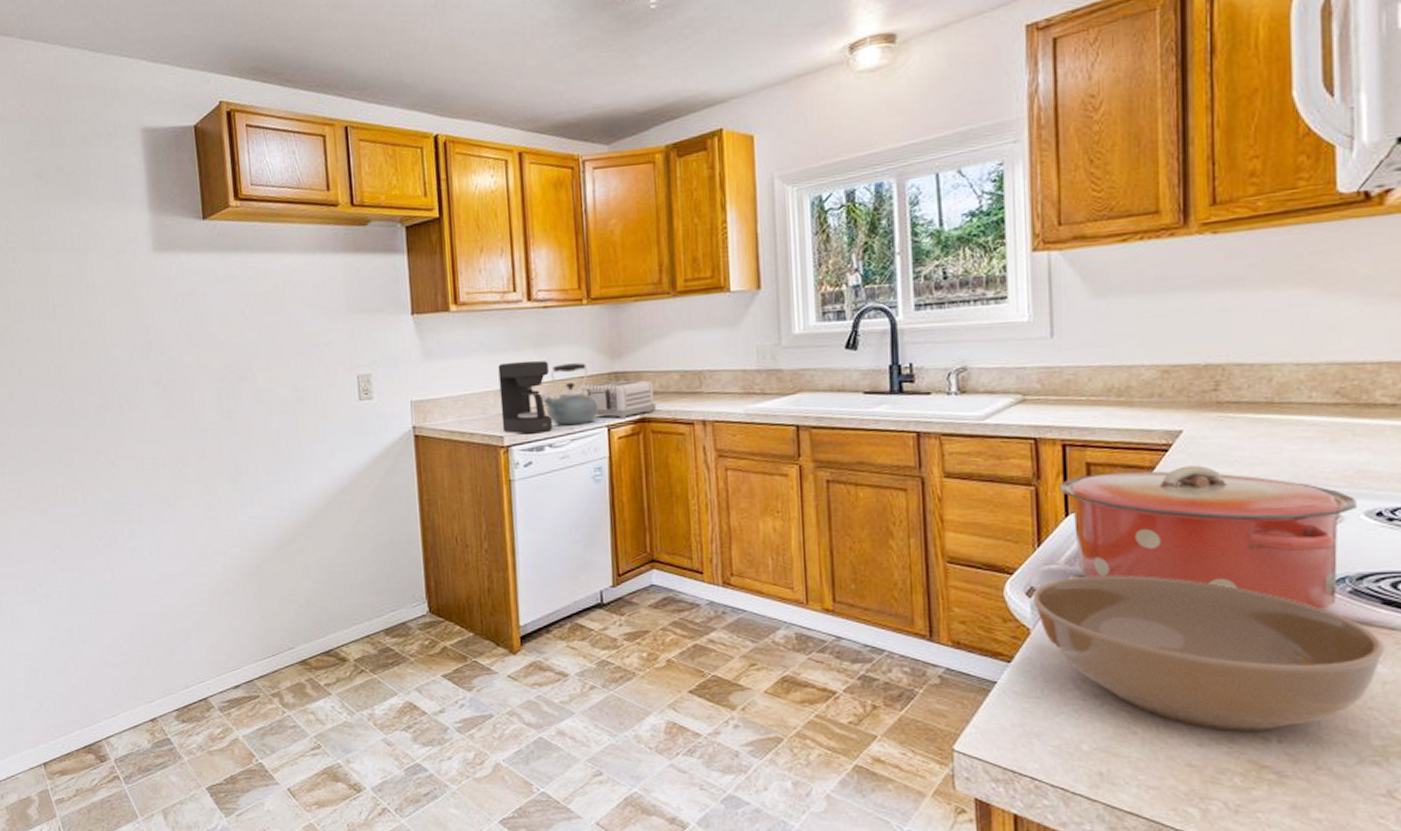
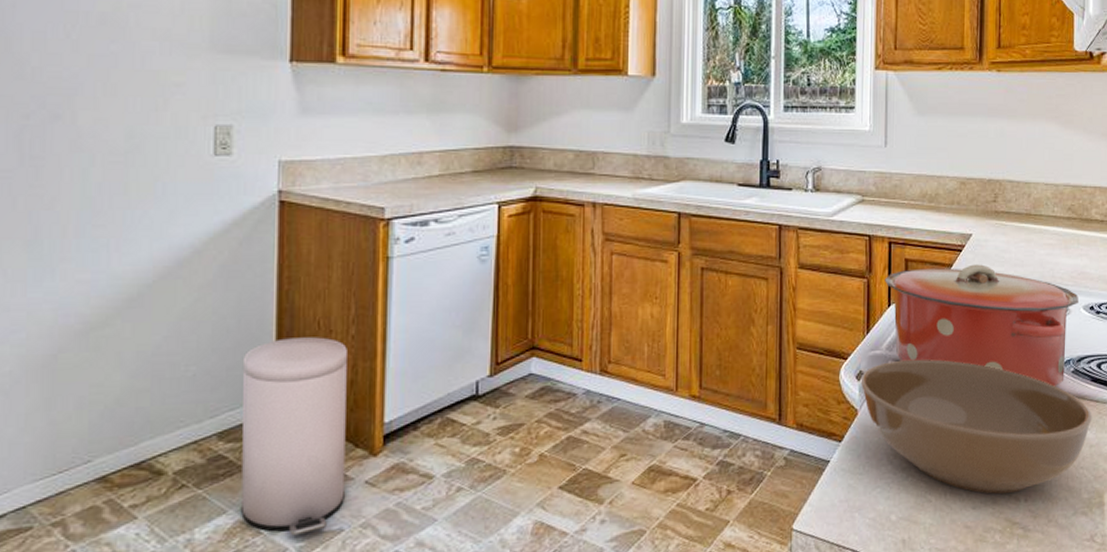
pedal bin: none [397,551,492,717] -> present [241,337,347,536]
coffee maker: present [498,360,552,435] -> none [384,126,441,207]
kettle: present [541,363,599,426] -> none [430,133,491,200]
toaster: present [577,380,657,419] -> none [470,155,549,197]

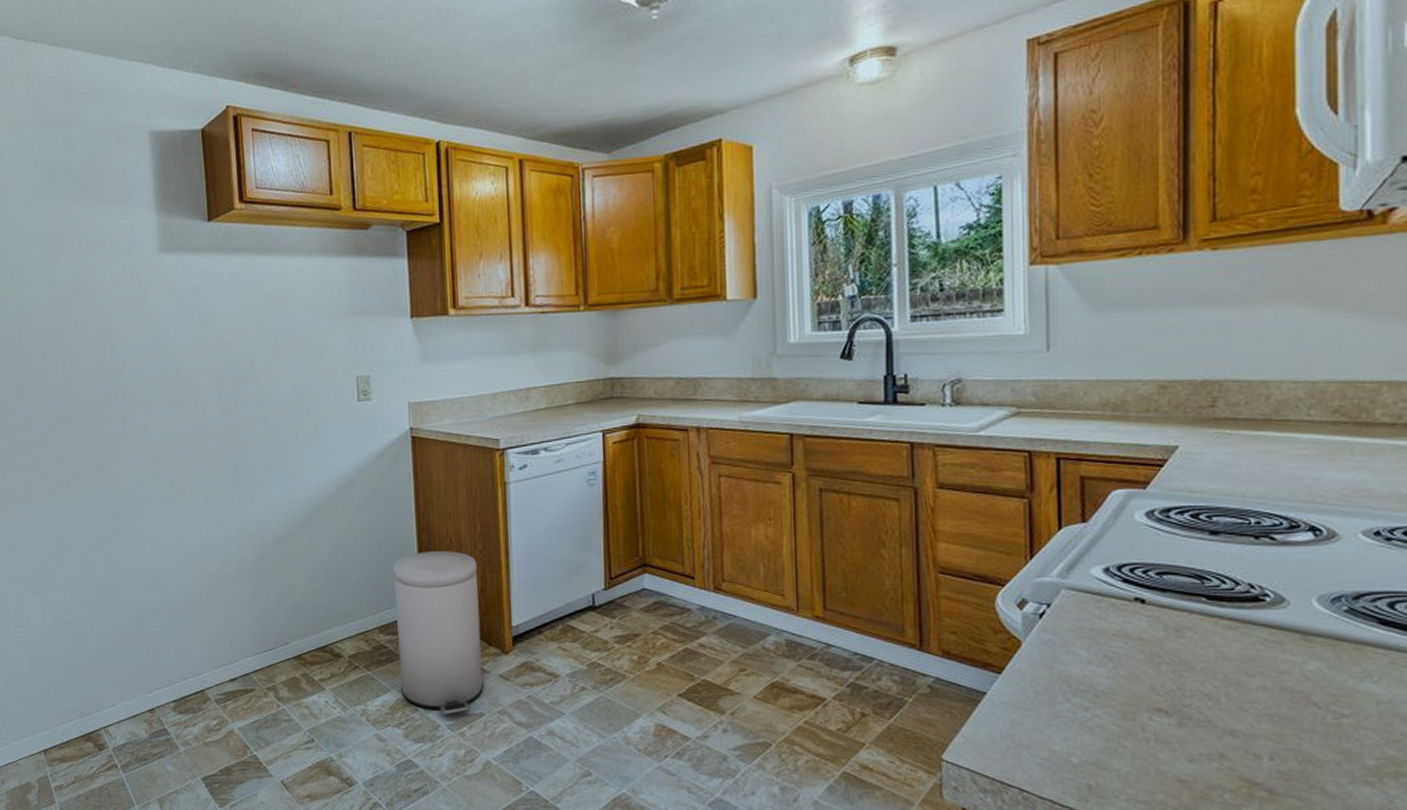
bowl: present [860,359,1093,495] -> none [1023,588,1381,749]
casserole: present [885,264,1079,388] -> none [1052,481,1354,629]

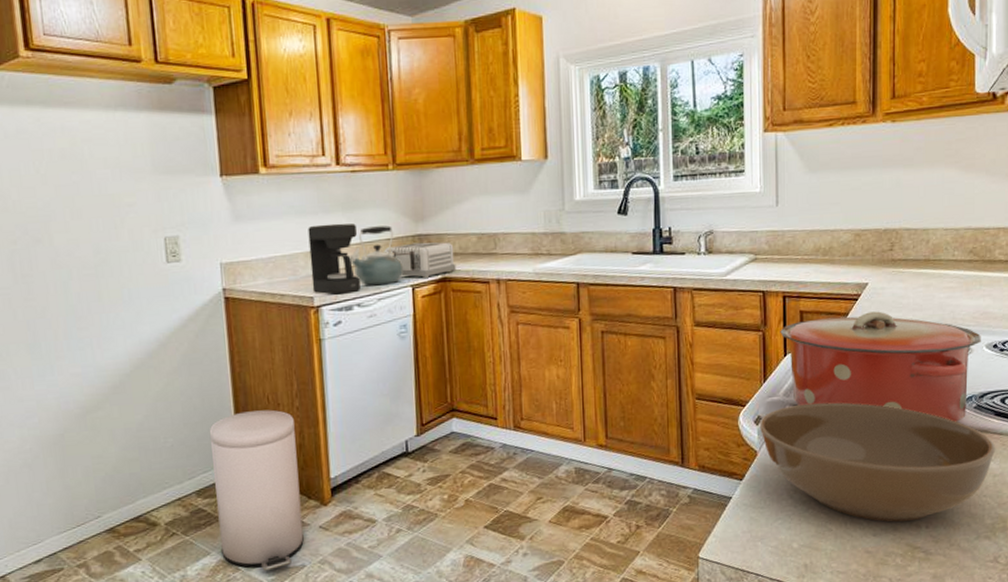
coffee maker: none [495,365,548,438] -> present [308,223,360,295]
kettle: none [537,368,594,430] -> present [349,225,404,286]
toaster: none [573,385,651,425] -> present [384,242,457,279]
bowl: none [1023,588,1381,749] -> present [759,402,996,522]
casserole: none [1052,481,1354,629] -> present [780,311,981,423]

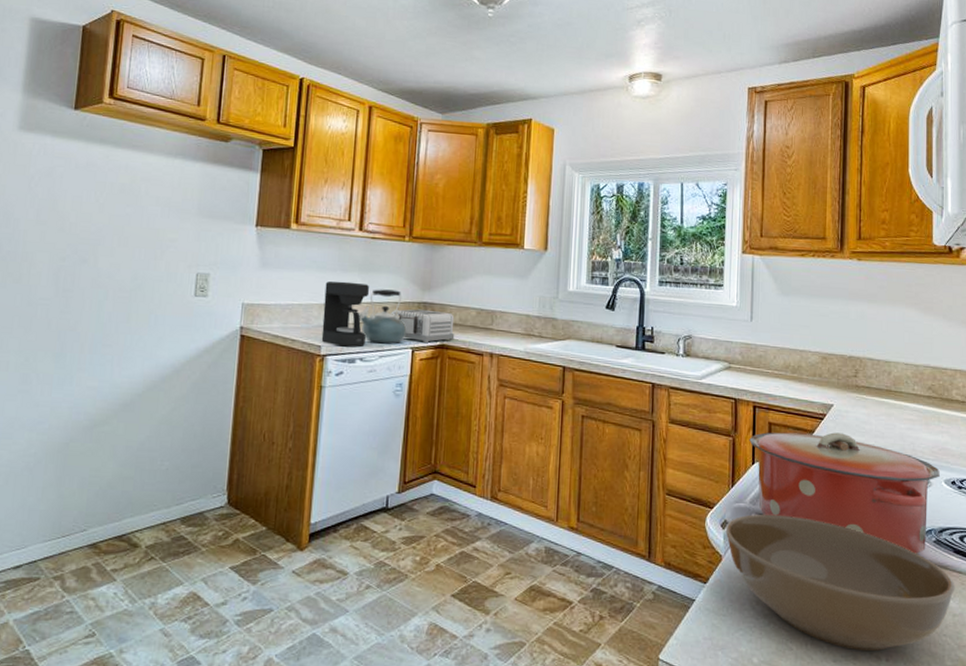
pedal bin: present [209,409,304,571] -> none [194,446,285,610]

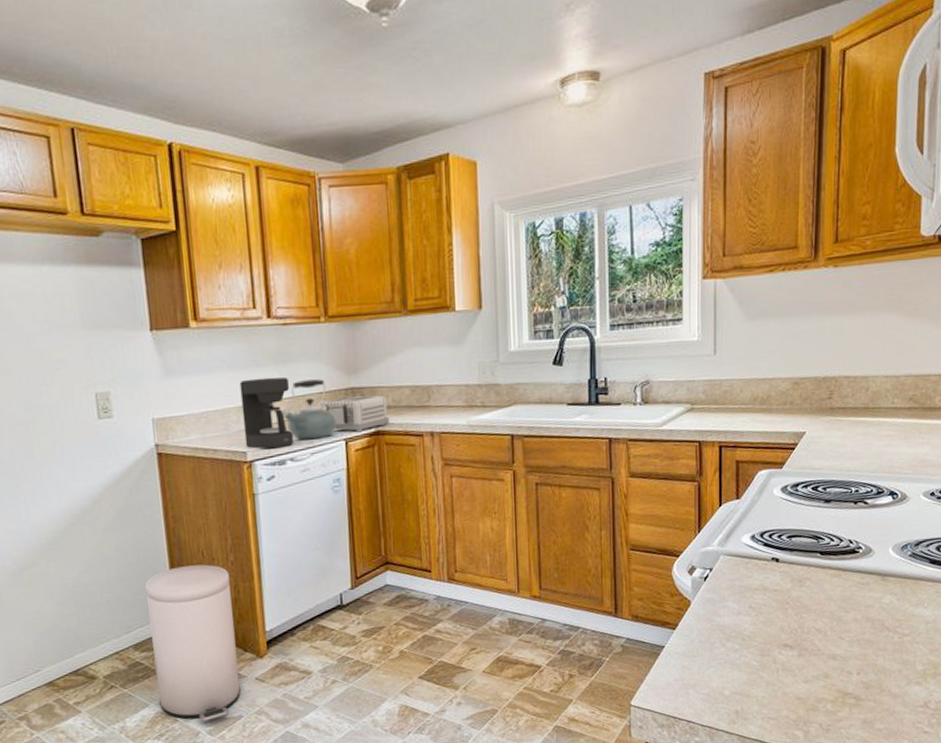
pedal bin: none [194,446,285,610] -> present [144,564,241,722]
bowl: present [725,514,955,652] -> none [693,551,930,669]
casserole: present [749,432,940,555] -> none [715,460,918,571]

